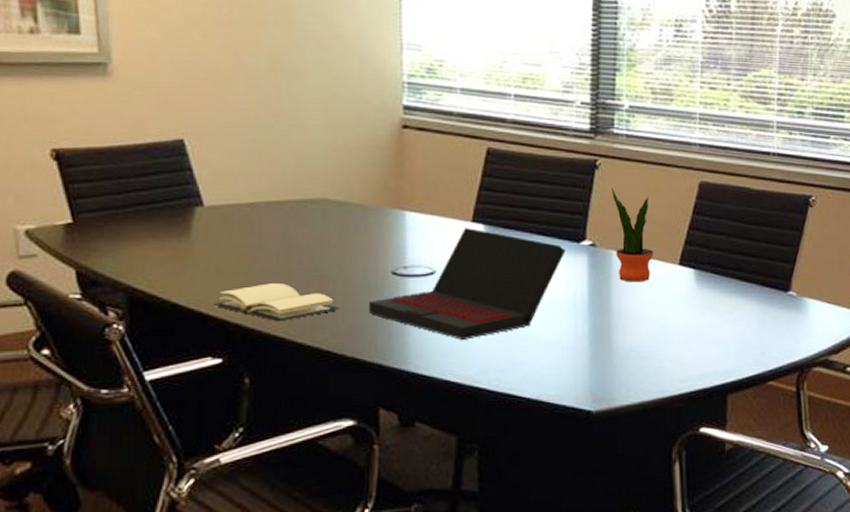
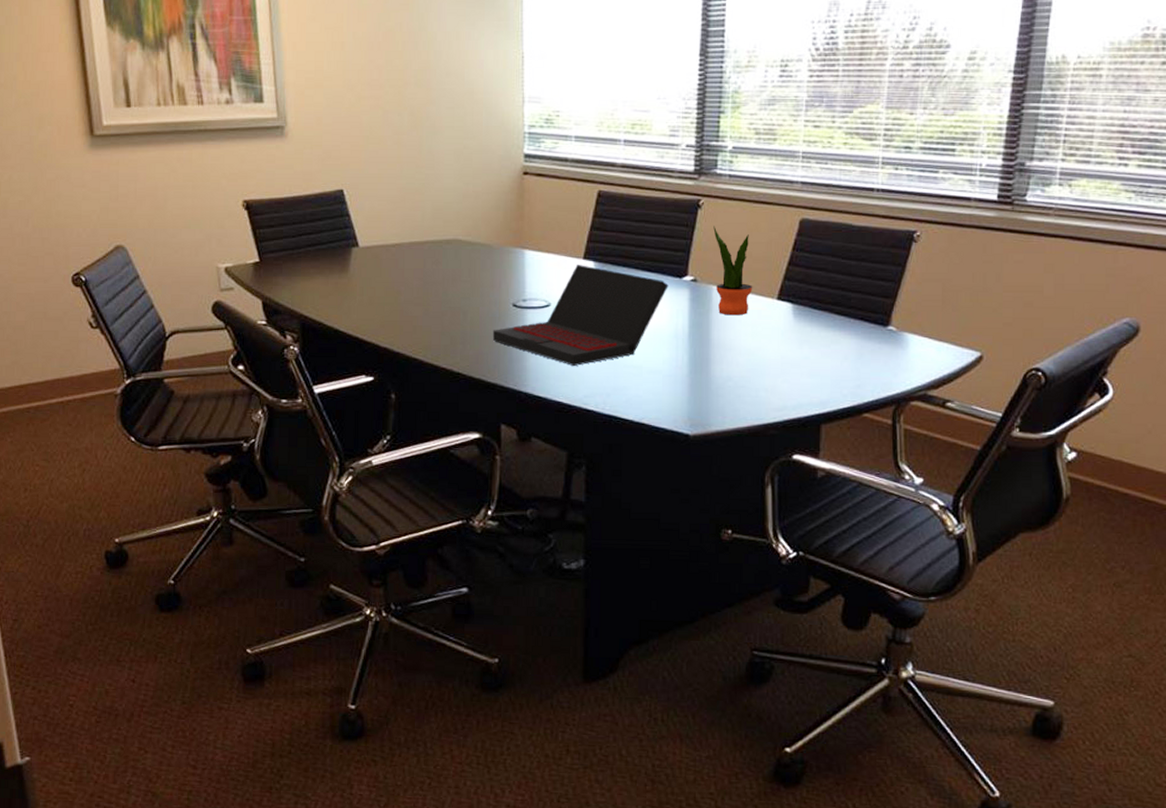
book: present [213,283,340,322] -> none [367,313,468,347]

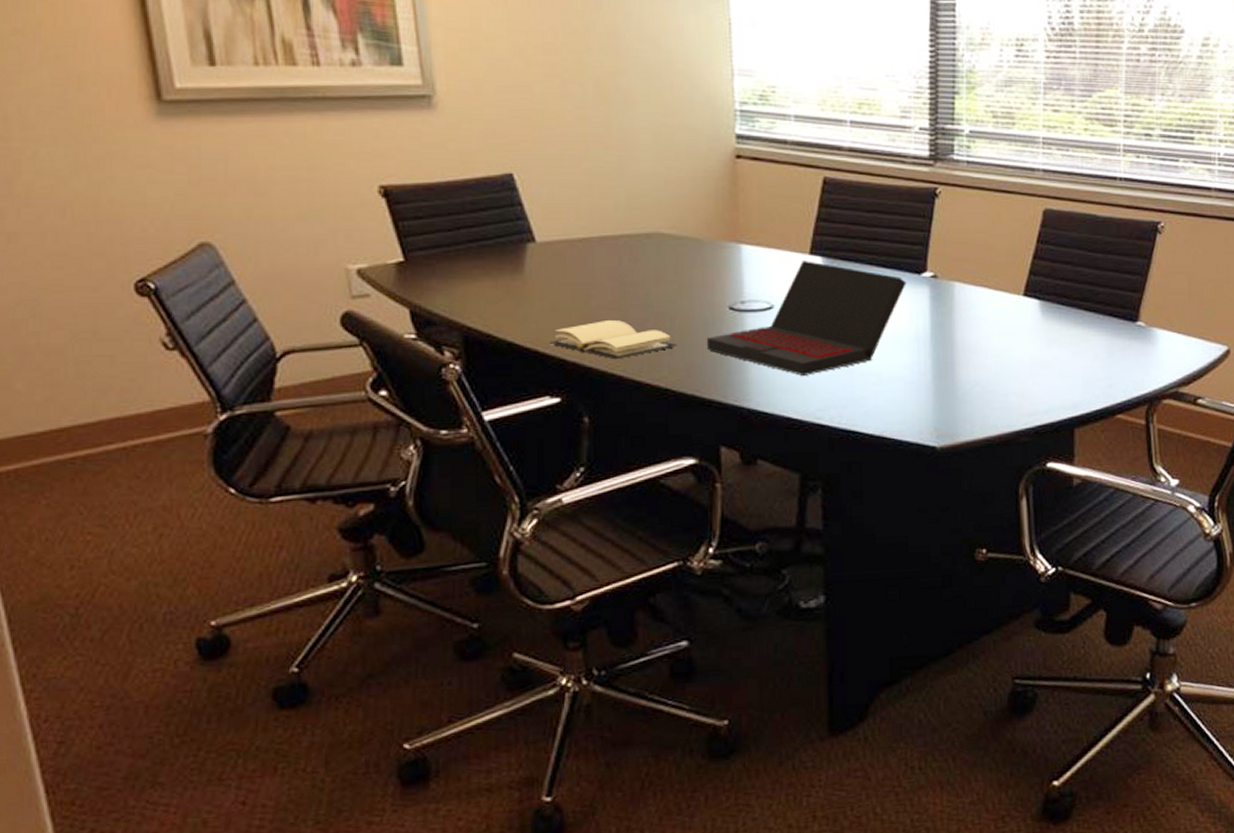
book: none [367,313,468,347] -> present [549,320,677,360]
potted plant: present [713,226,753,316] -> none [952,217,998,315]

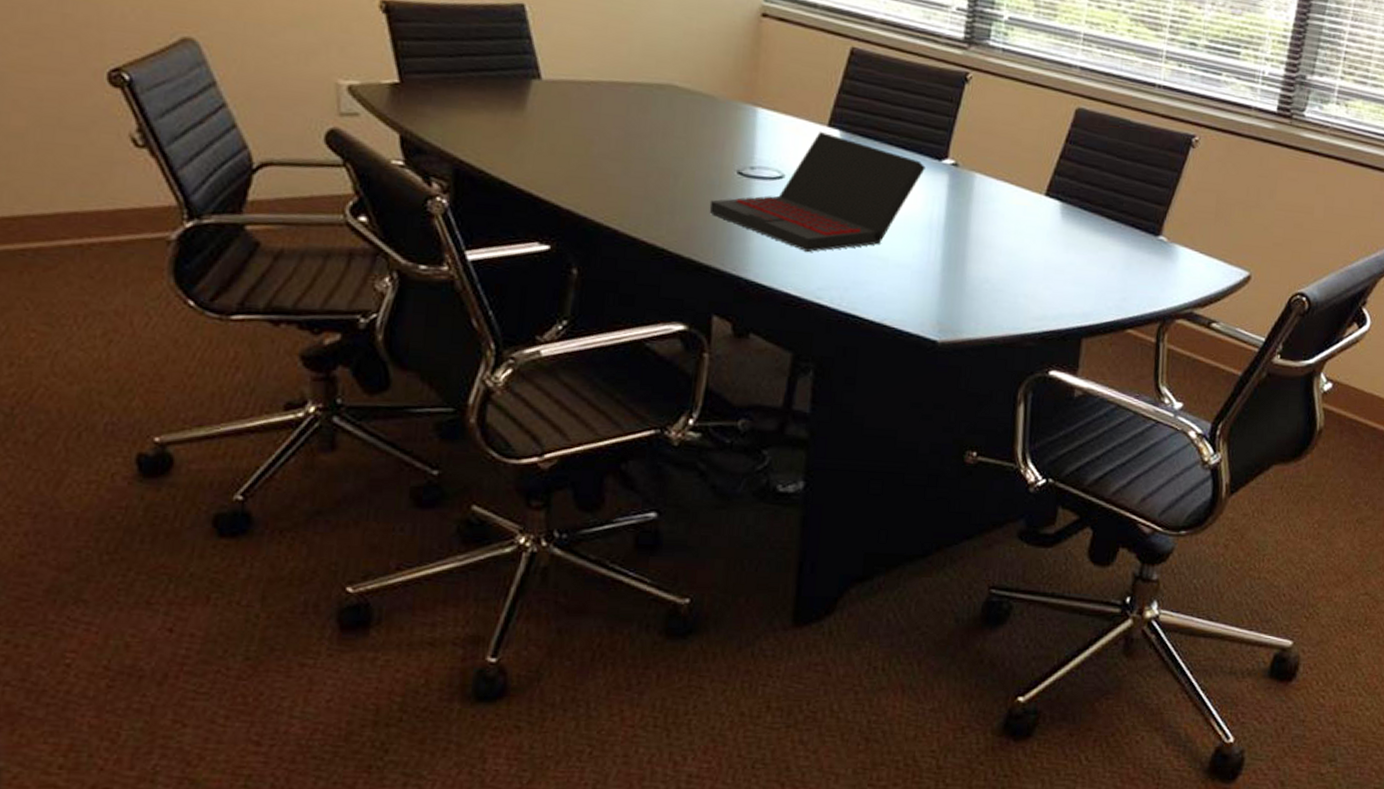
book: present [549,320,677,360] -> none [544,170,679,213]

